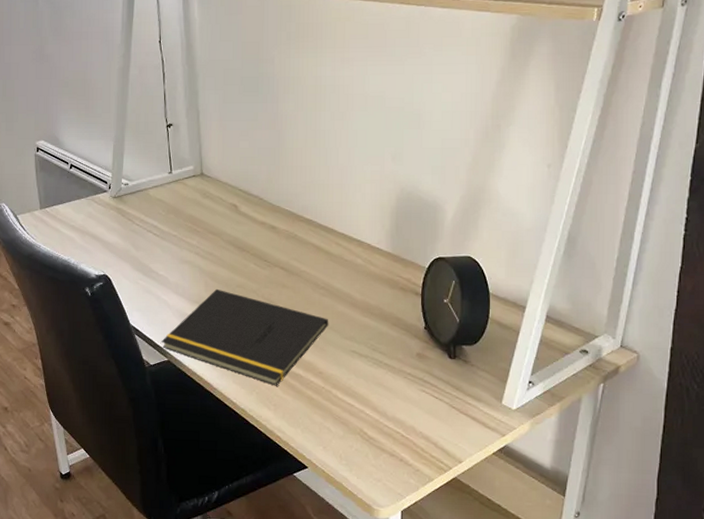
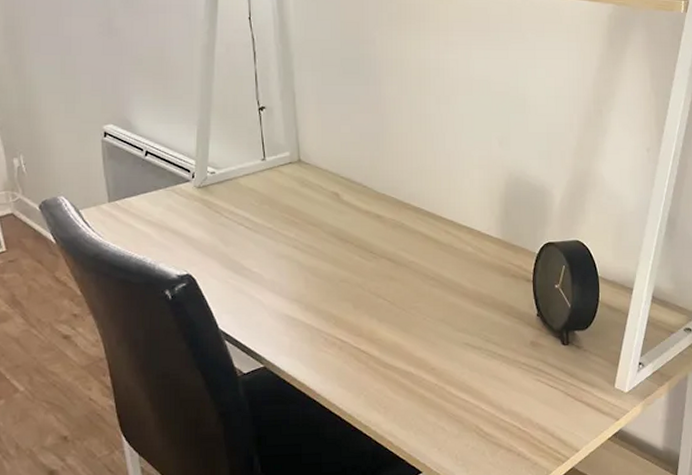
notepad: present [161,288,329,386] -> none [255,284,441,387]

